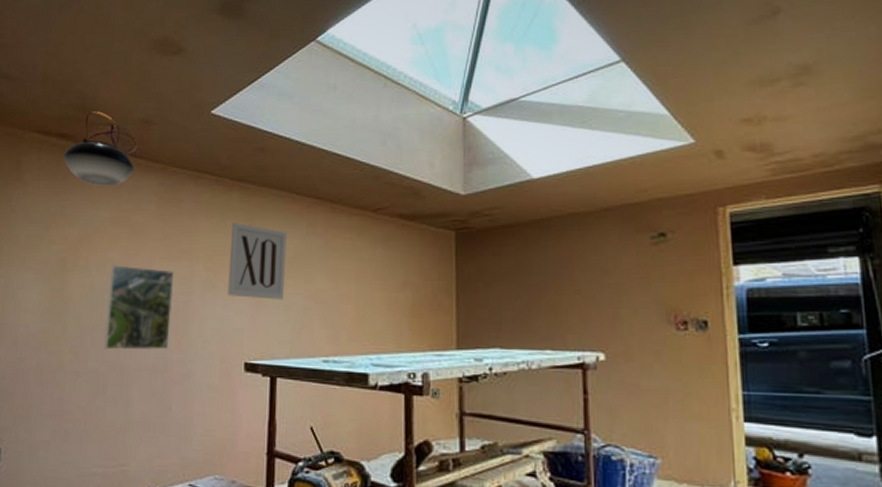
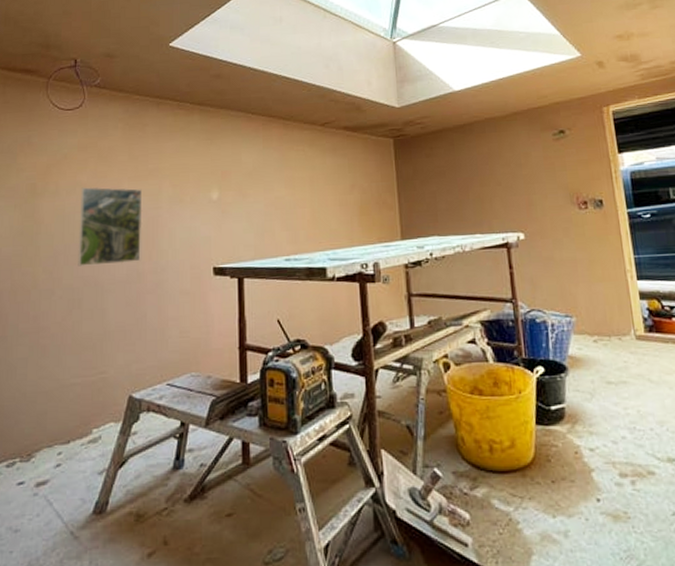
pendant light: present [63,110,135,186] -> none [28,46,99,116]
wall art: present [227,222,287,300] -> none [194,141,247,209]

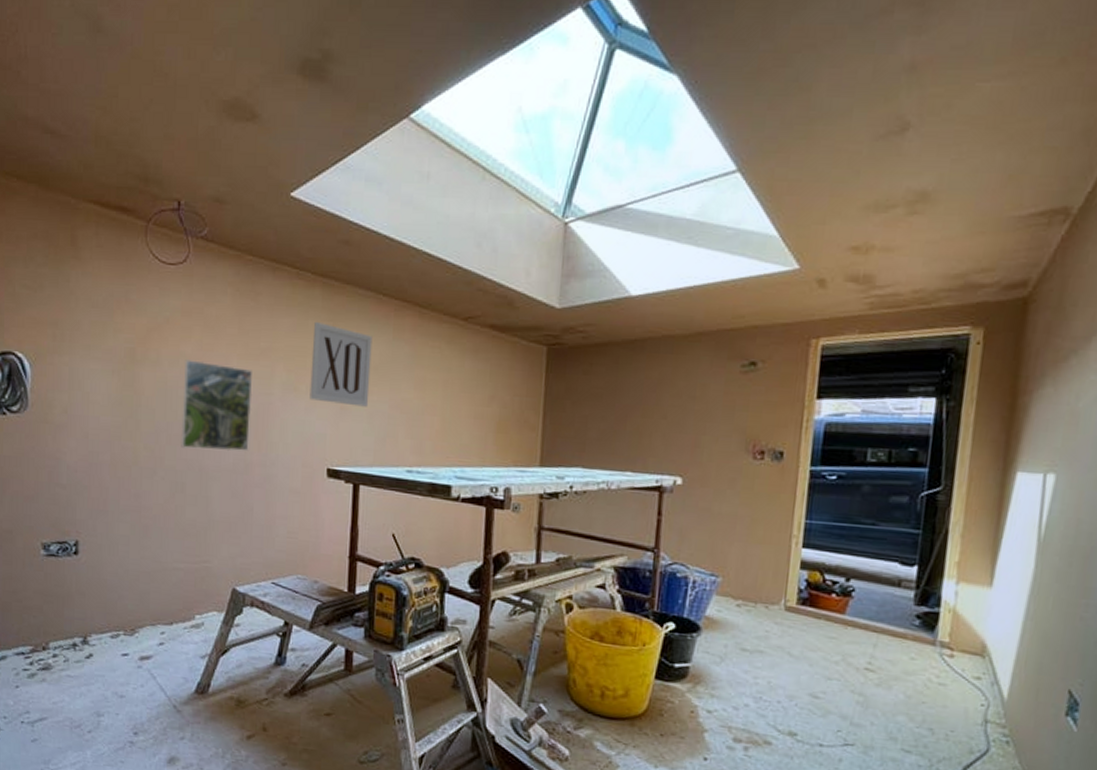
wall art: none [194,141,247,209] -> present [309,321,373,407]

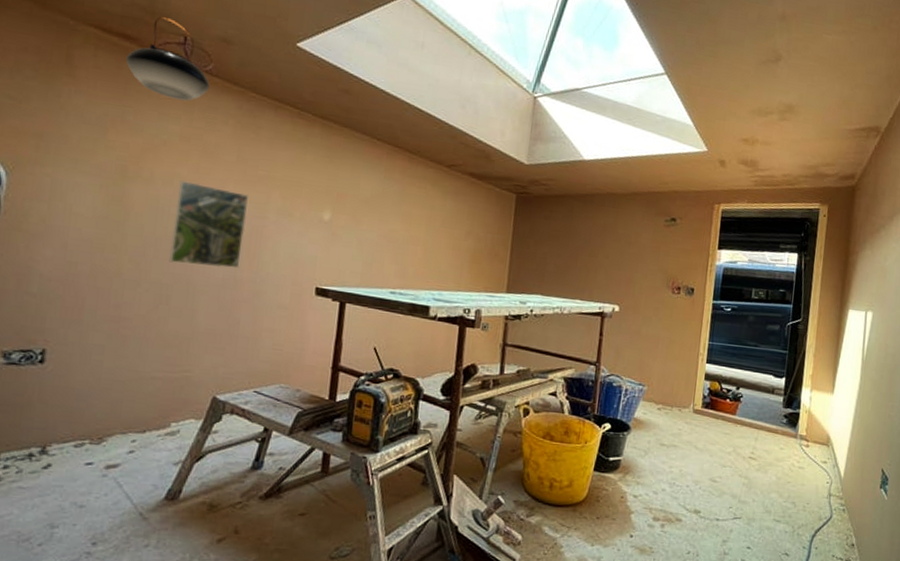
pendant light: none [125,181,206,272] -> present [126,16,210,101]
wall art: present [309,321,373,407] -> none [303,156,366,235]

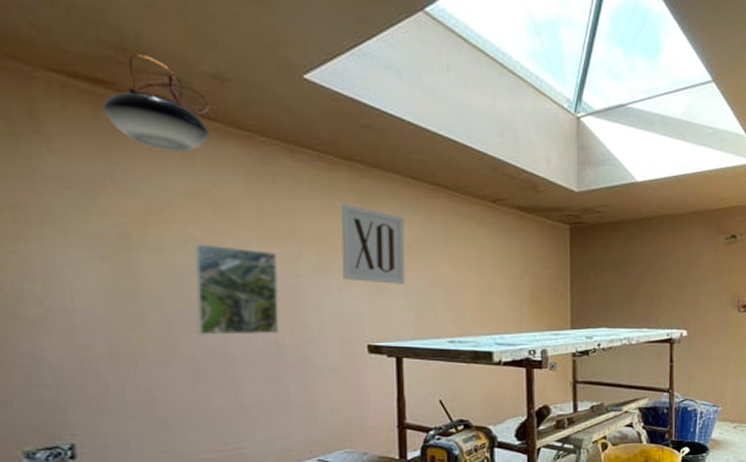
wall art: none [303,156,366,235] -> present [341,203,406,284]

